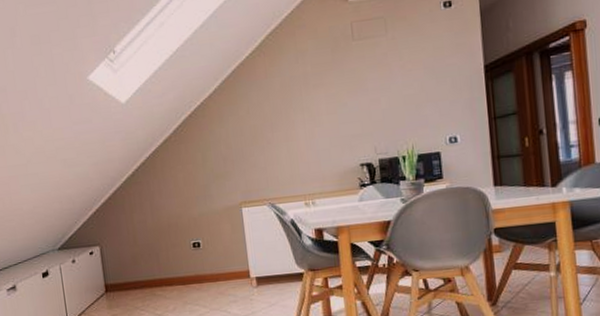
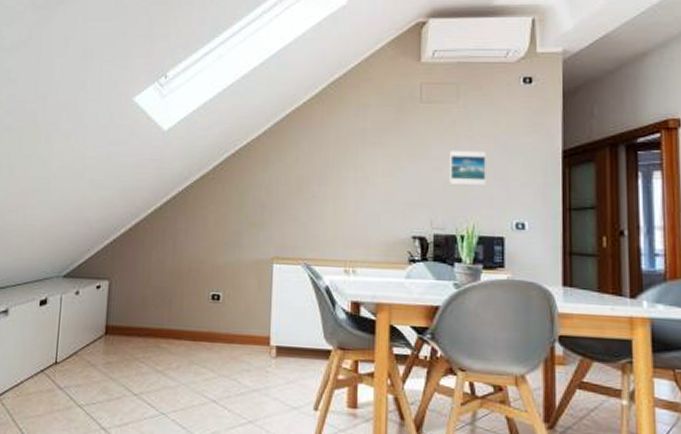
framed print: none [385,76,420,113] -> present [450,150,486,187]

